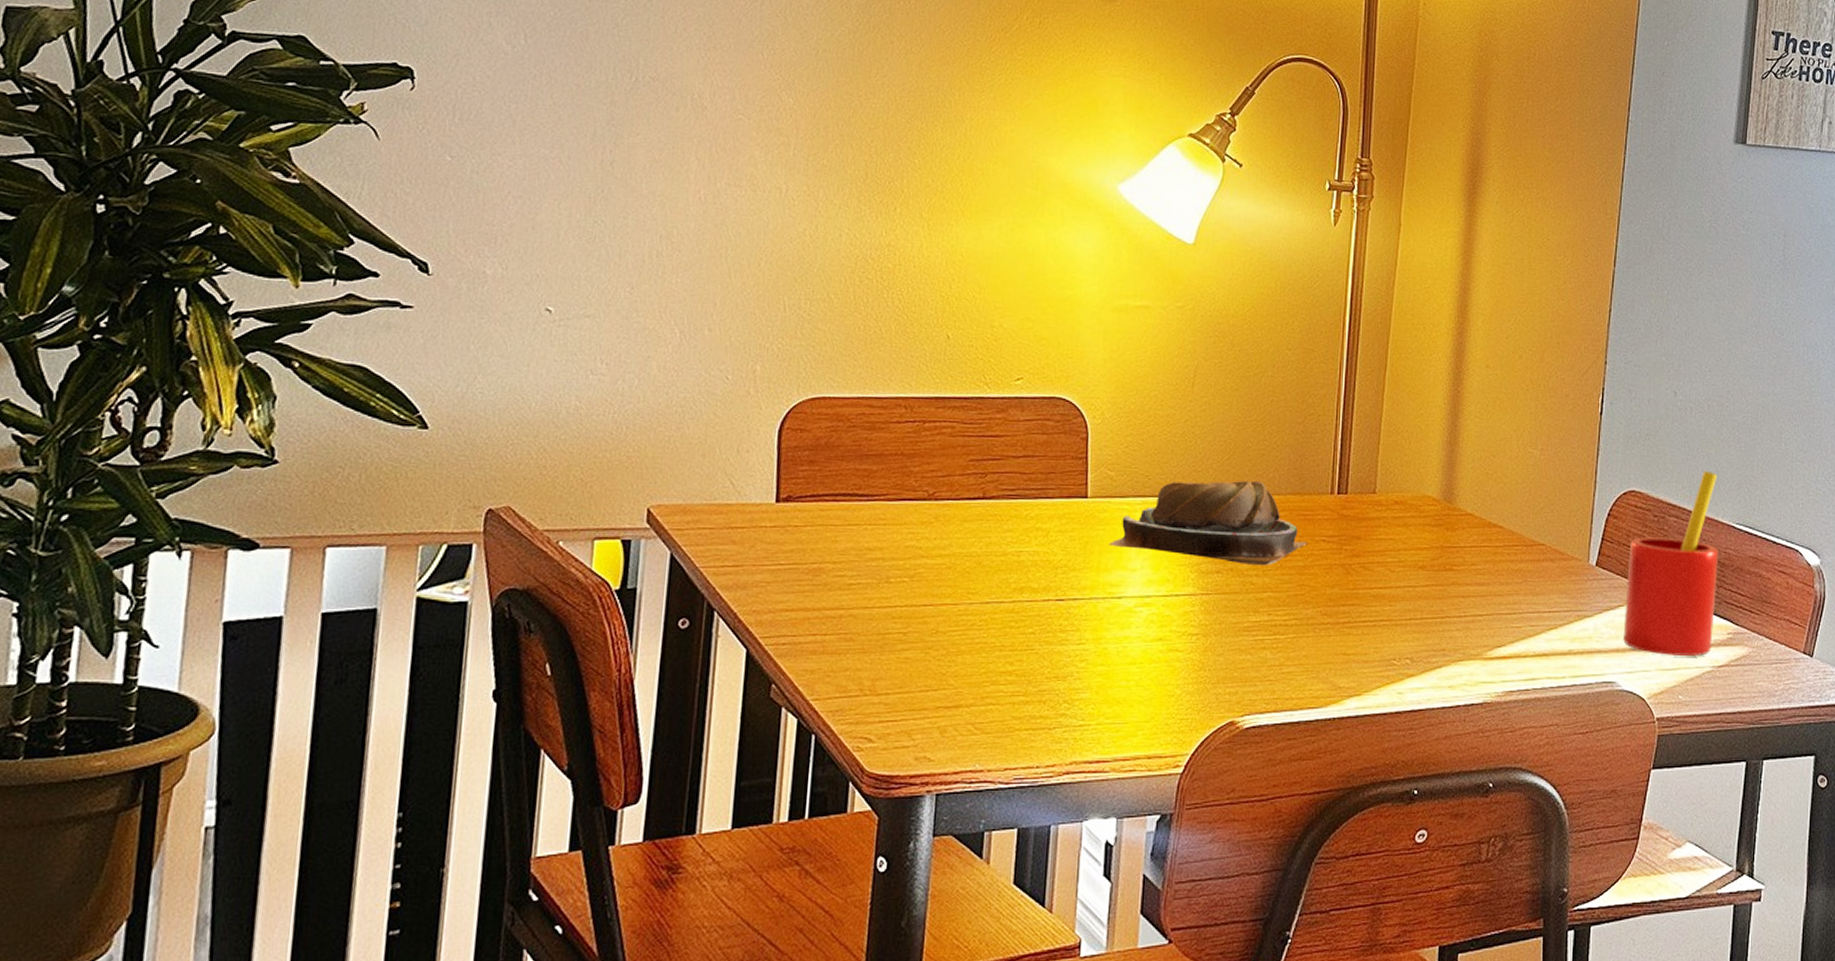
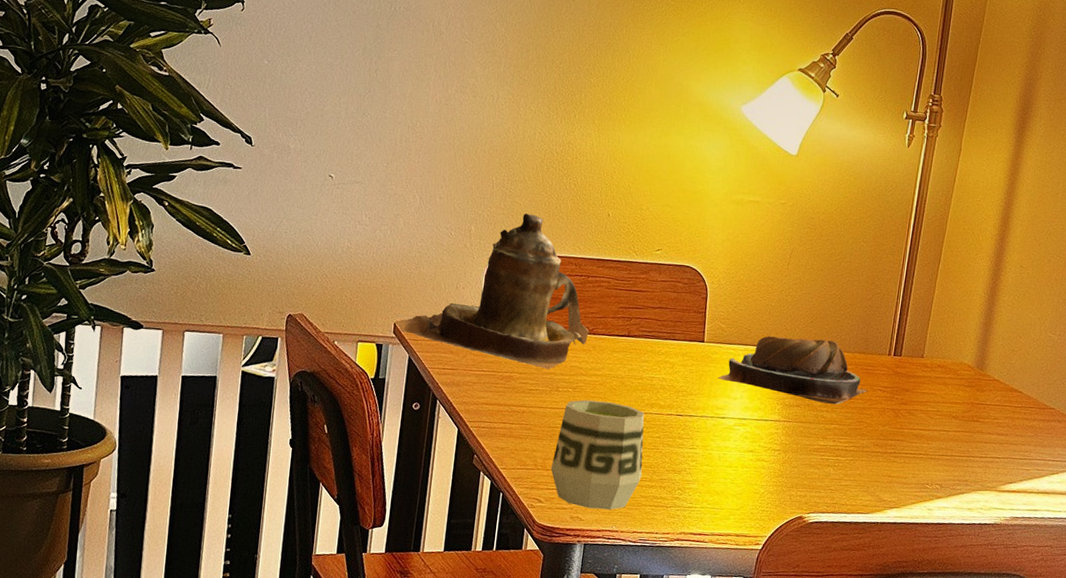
teapot: none [647,343,929,555] -> present [394,213,590,370]
cup: none [883,591,1013,742] -> present [550,400,645,510]

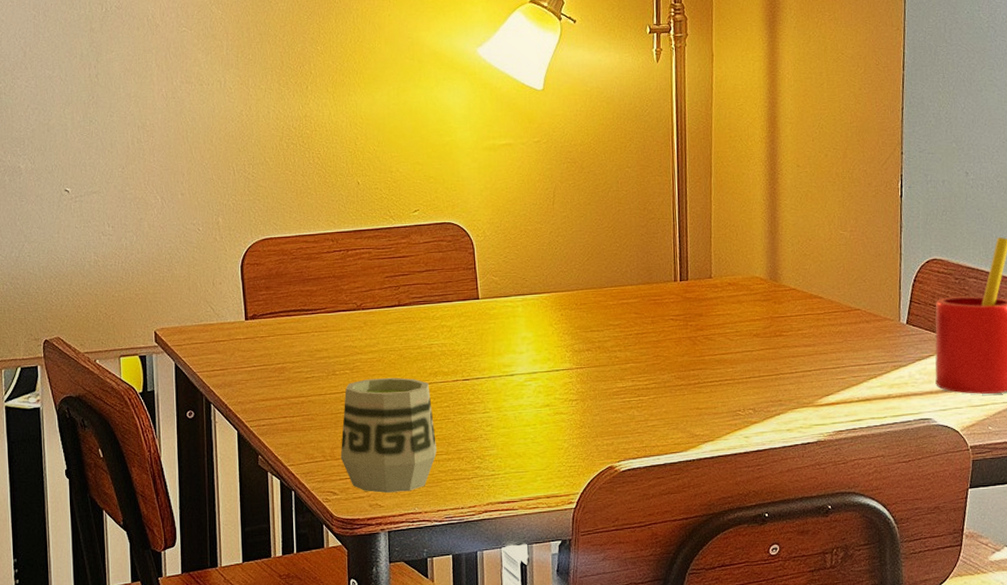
teapot: present [394,213,590,370] -> none [154,195,358,355]
pastry: present [718,336,867,405] -> none [500,275,659,343]

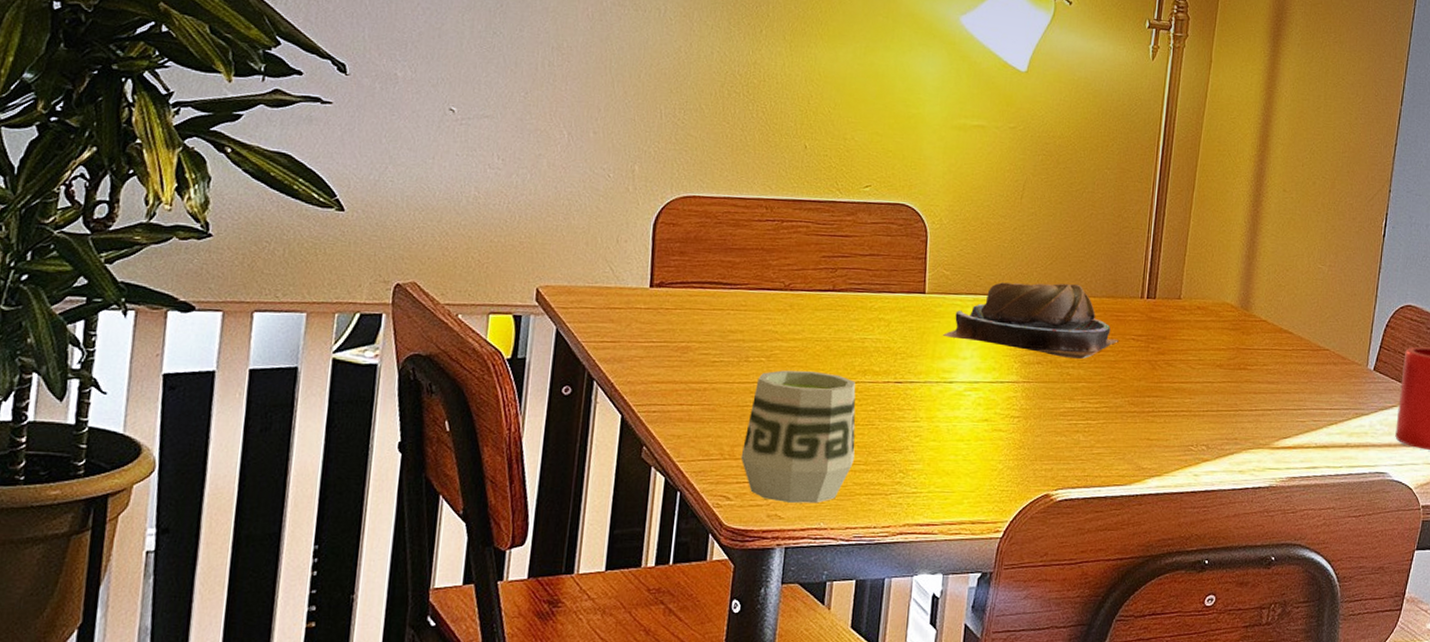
pastry: none [500,275,659,343] -> present [943,282,1119,360]

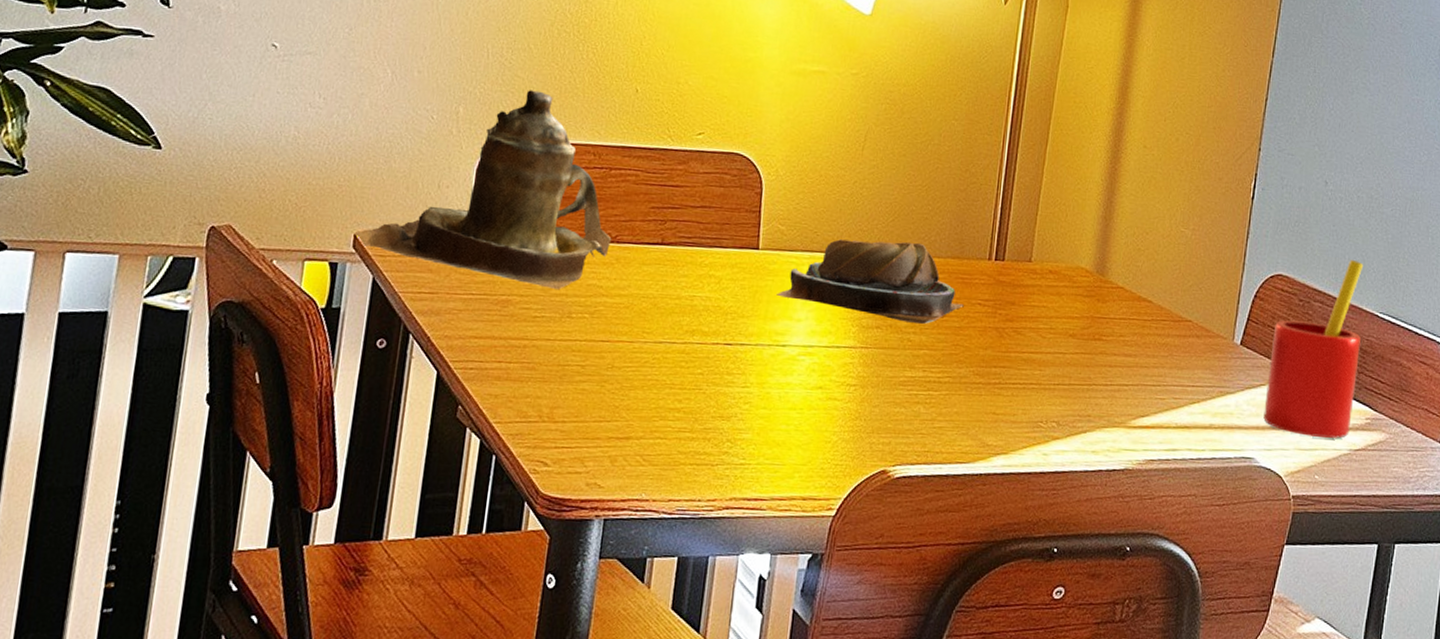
teapot: none [536,148,786,336] -> present [354,90,612,291]
cup: present [740,370,856,504] -> none [560,328,683,473]

